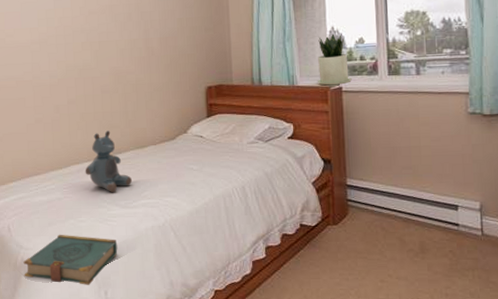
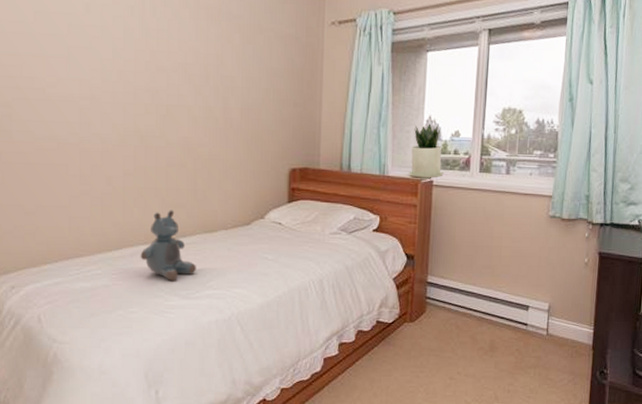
book: present [23,234,118,285] -> none [56,326,174,384]

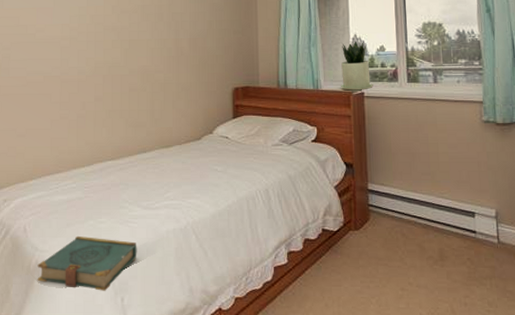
book: none [56,326,174,384] -> present [37,235,137,291]
stuffed animal: present [140,210,197,281] -> none [108,129,156,192]

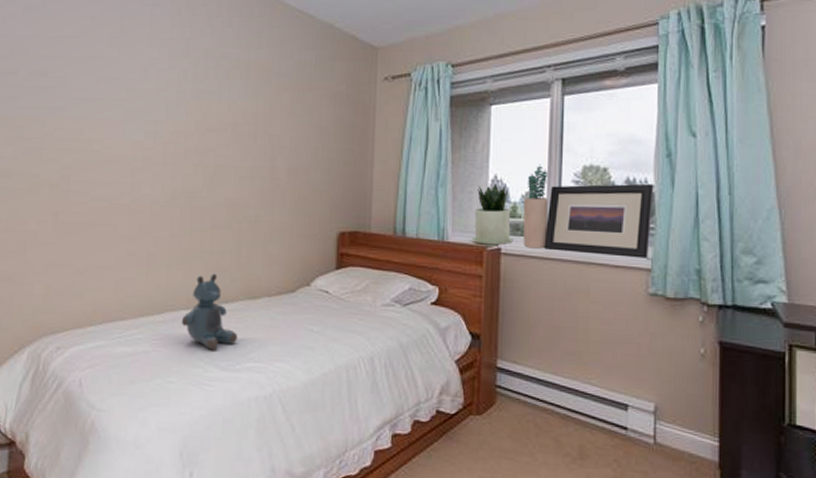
book: present [37,235,137,291] -> none [92,395,212,463]
stuffed animal: none [108,129,156,192] -> present [181,273,239,350]
vase: none [378,23,400,91] -> present [523,164,548,249]
picture frame: none [397,34,480,93] -> present [544,183,654,258]

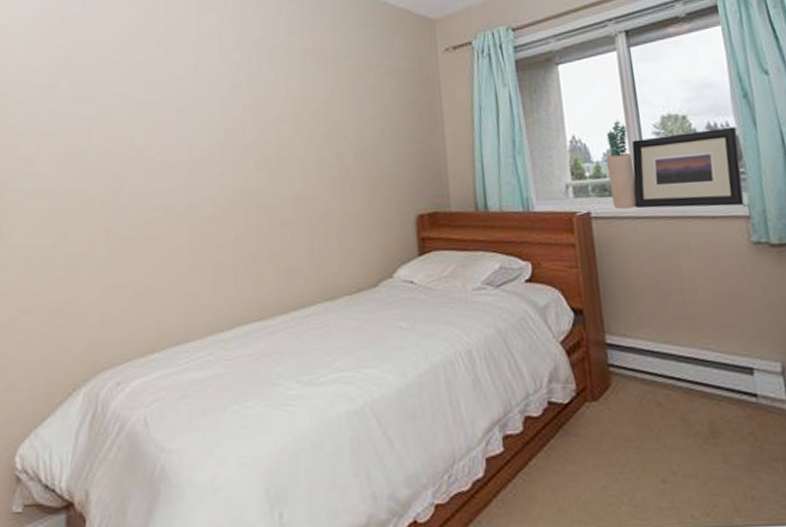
stuffed animal: present [181,273,239,350] -> none [255,276,320,364]
planter: present [471,183,513,246] -> none [556,144,602,211]

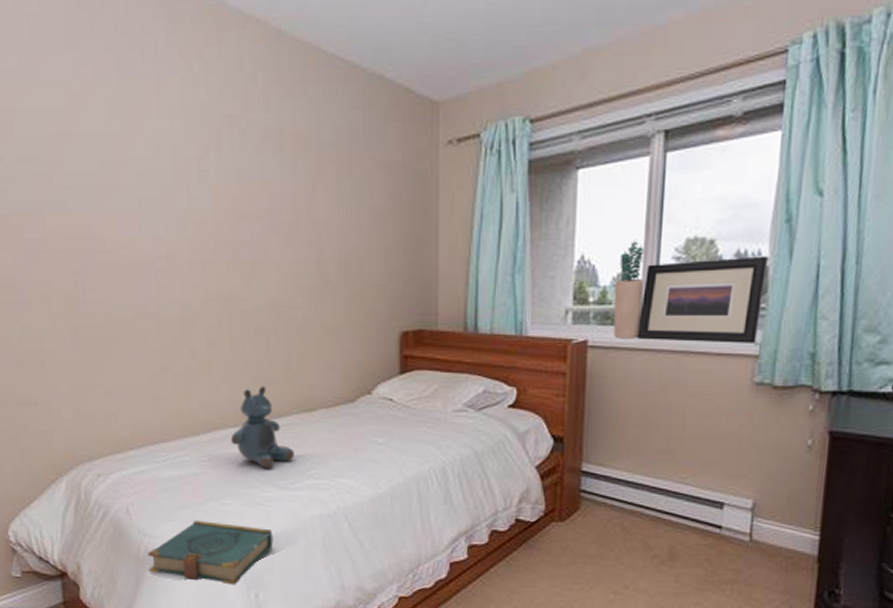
book: none [163,427,299,504] -> present [147,519,274,585]
stuffed animal: none [255,276,320,364] -> present [230,386,296,469]

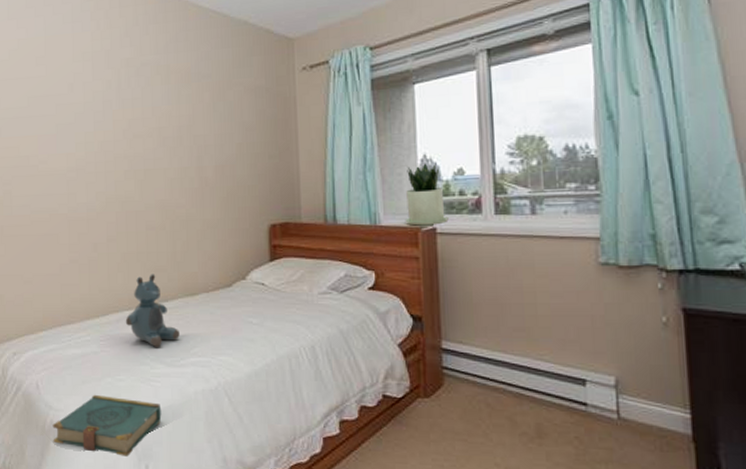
planter: none [554,265,602,337] -> present [405,163,449,226]
vase: present [613,239,644,339] -> none [456,139,484,226]
picture frame: present [637,256,769,343] -> none [481,148,597,228]

